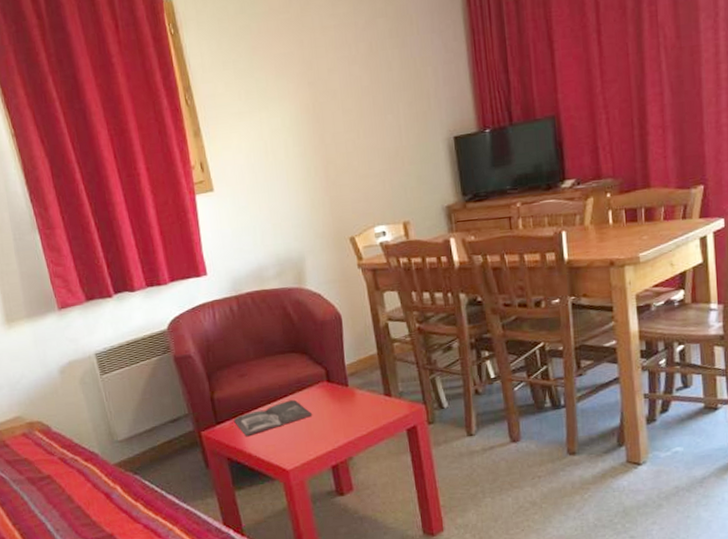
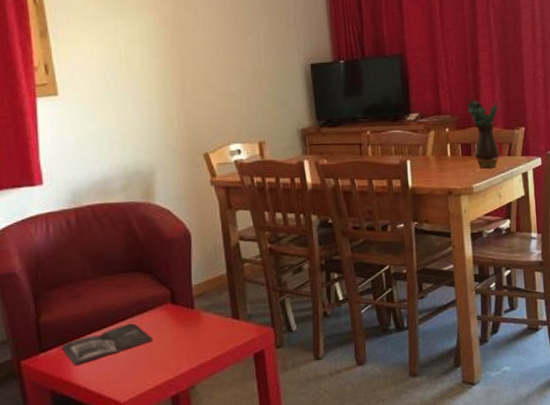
vase: none [631,156,671,236] -> present [466,97,499,169]

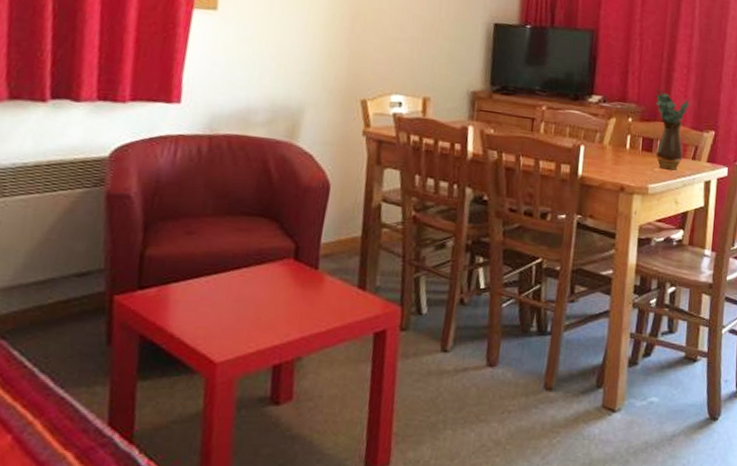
magazine: present [62,323,154,366] -> none [163,273,267,312]

